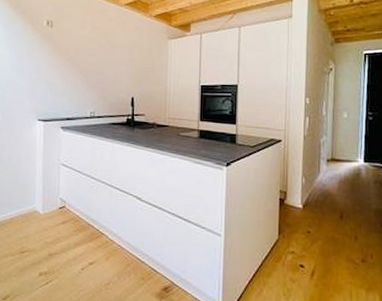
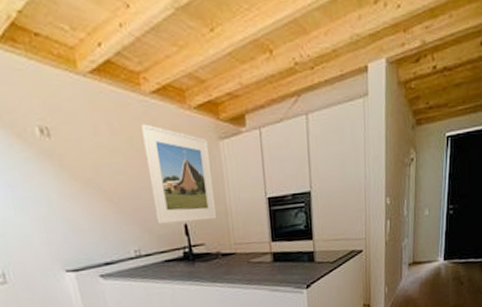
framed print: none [112,24,160,97] -> present [141,124,218,224]

